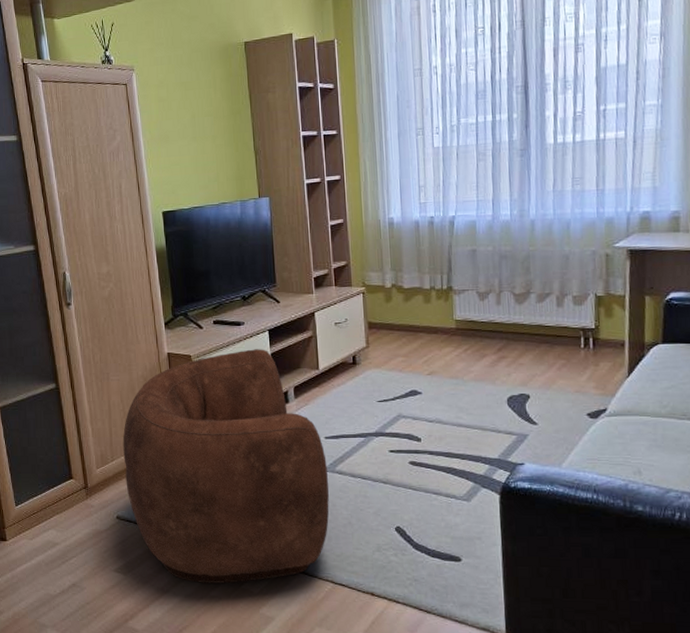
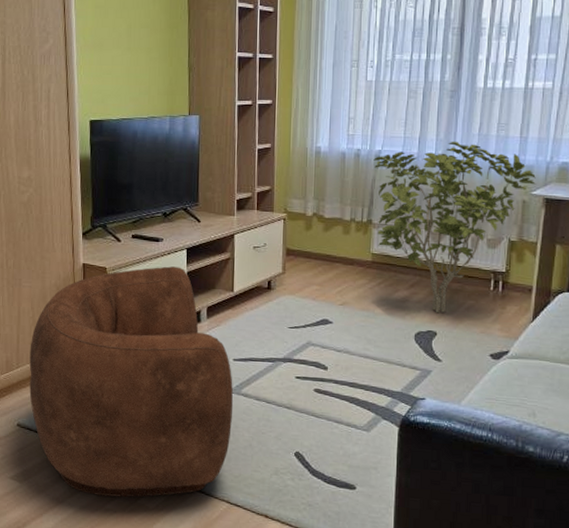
shrub: none [448,199,619,376] -> present [373,141,537,313]

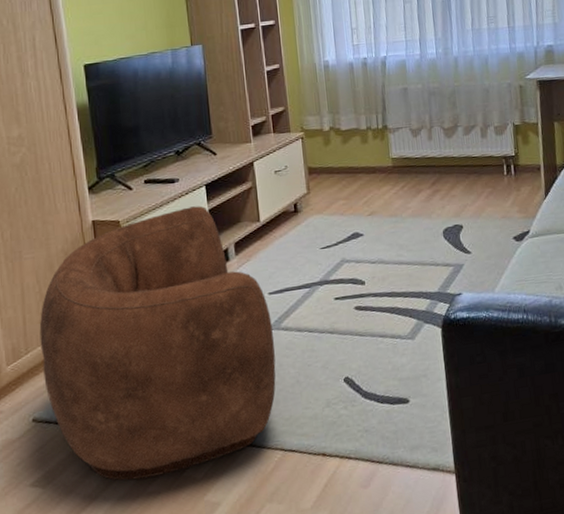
shrub: present [373,141,537,313] -> none [380,38,529,207]

